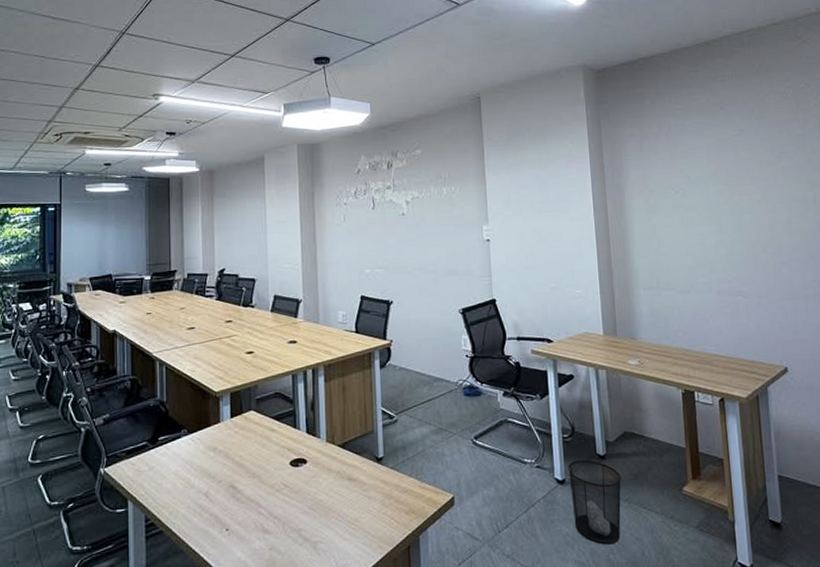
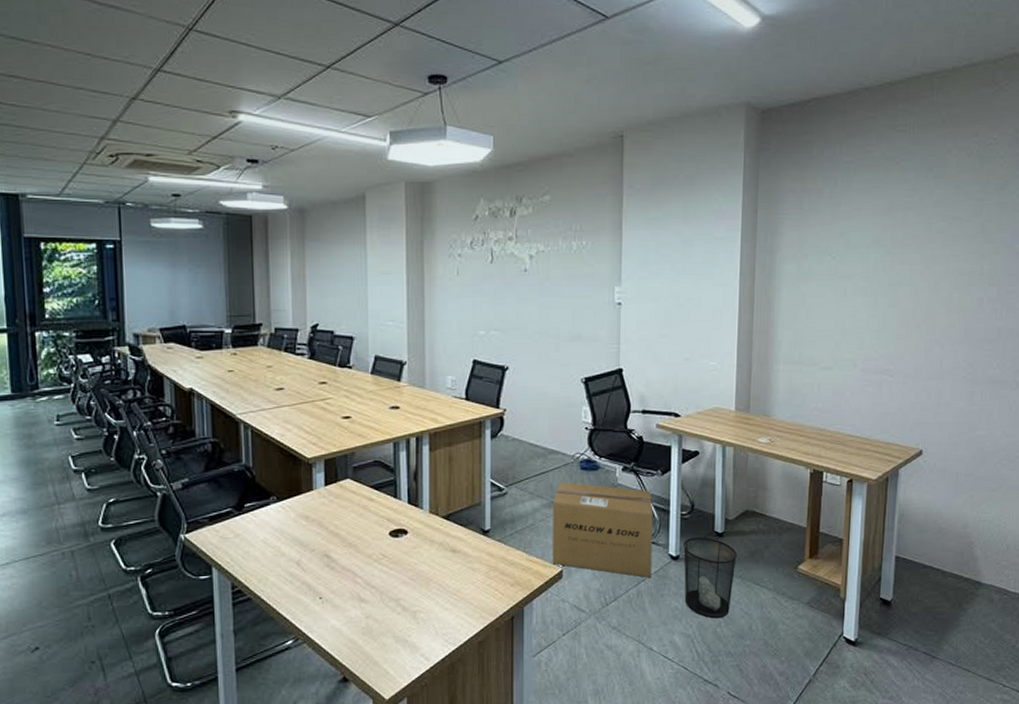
box: none [441,408,540,504] -> present [552,481,653,579]

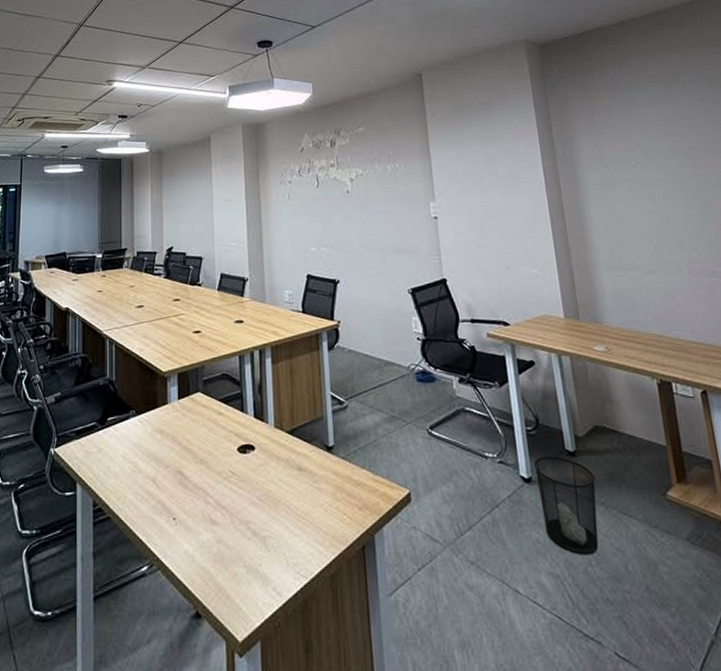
box: present [552,481,653,579] -> none [393,394,506,504]

